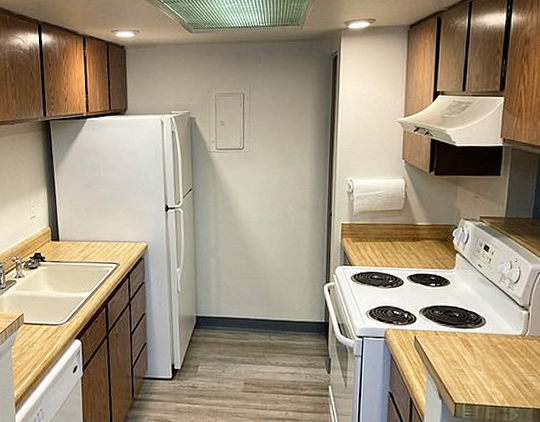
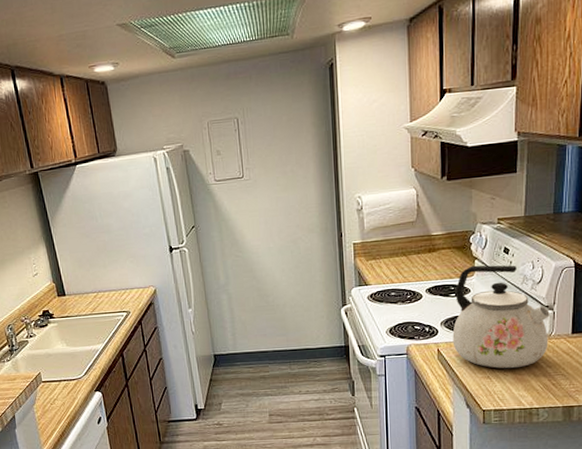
kettle: none [429,258,525,364] -> present [452,265,550,369]

